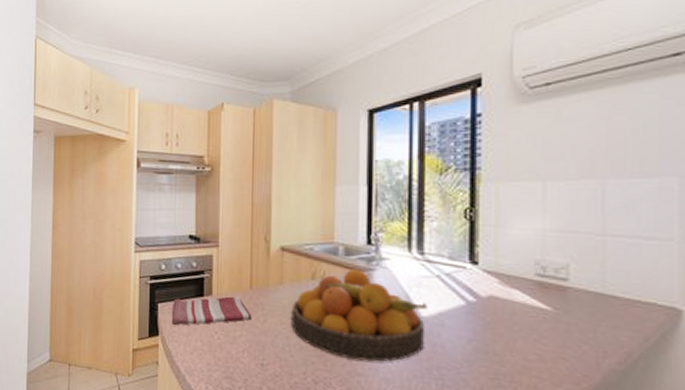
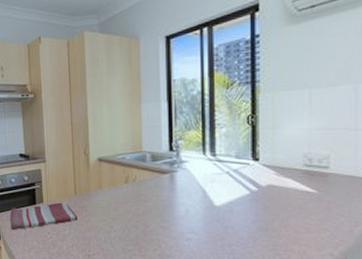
fruit bowl: present [291,268,428,362] -> none [110,171,220,245]

